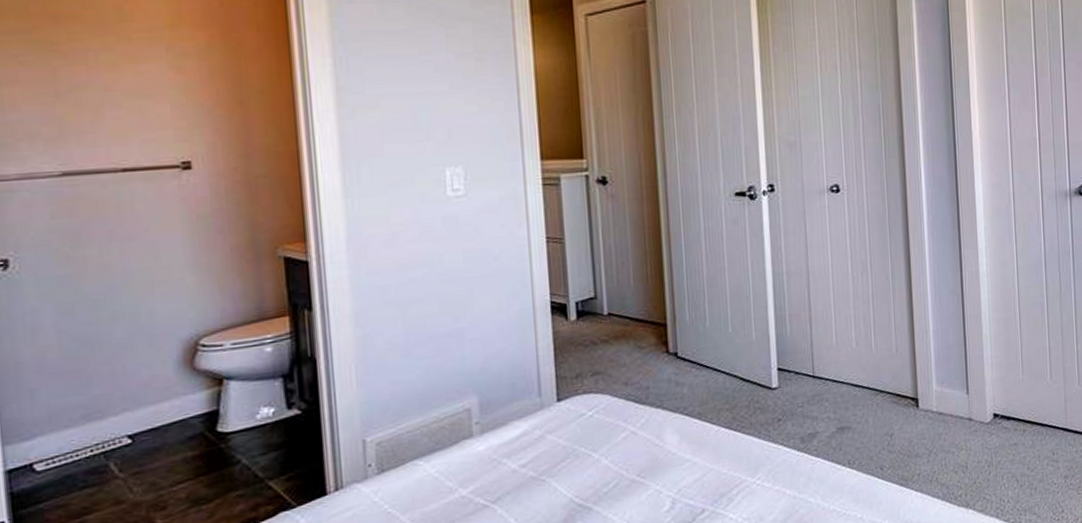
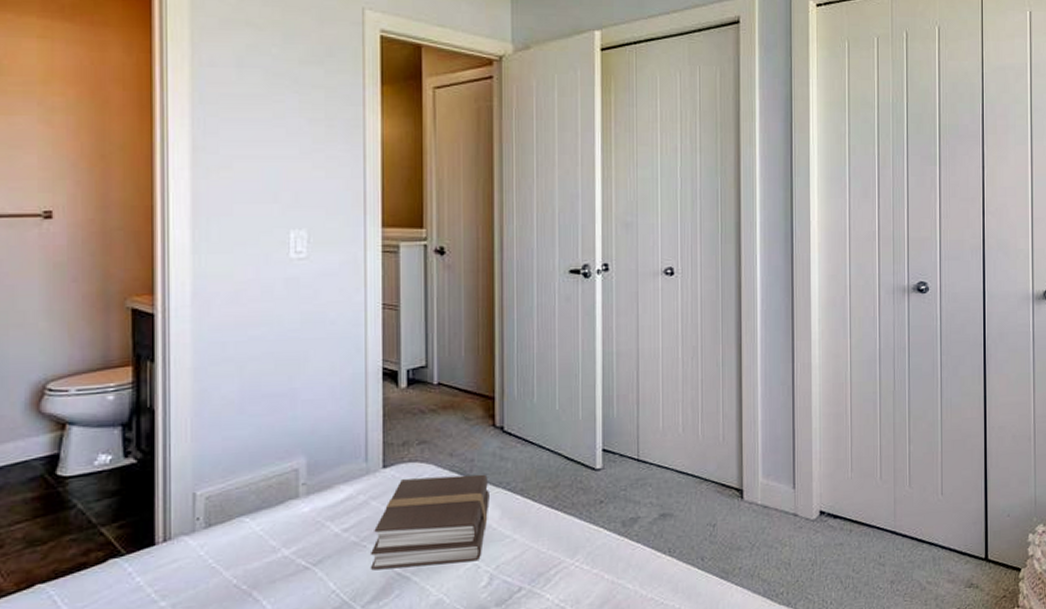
book: none [549,400,668,503] -> present [370,474,489,569]

